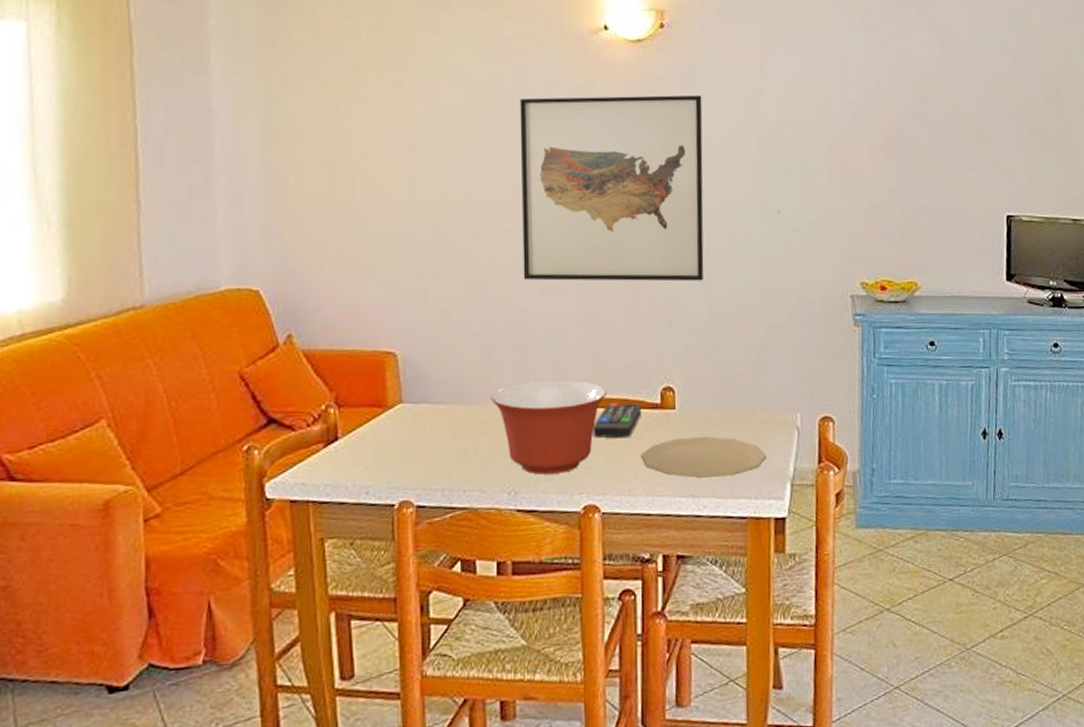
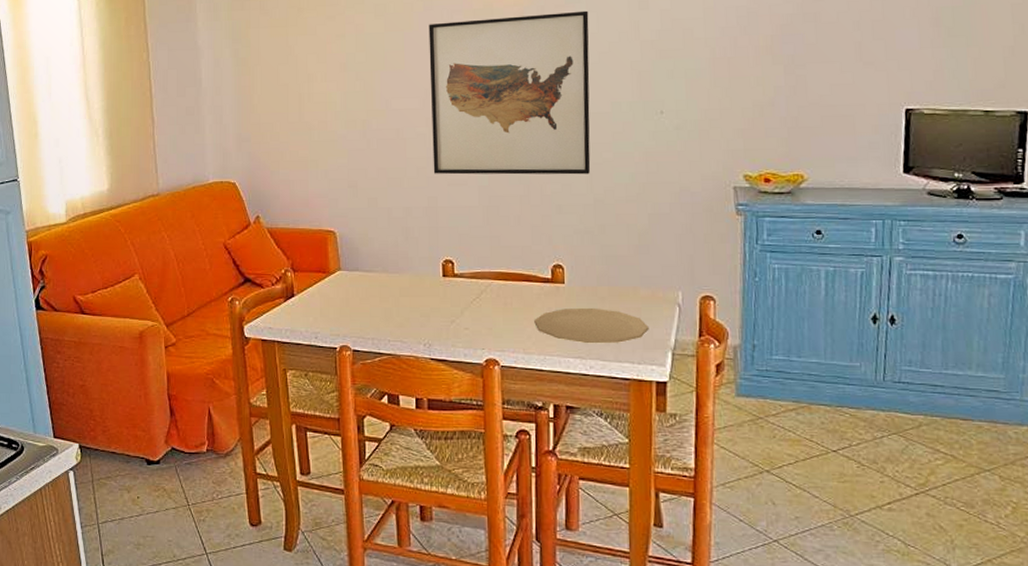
mixing bowl: present [491,380,608,475] -> none [409,256,505,332]
remote control: present [593,403,641,439] -> none [493,276,534,306]

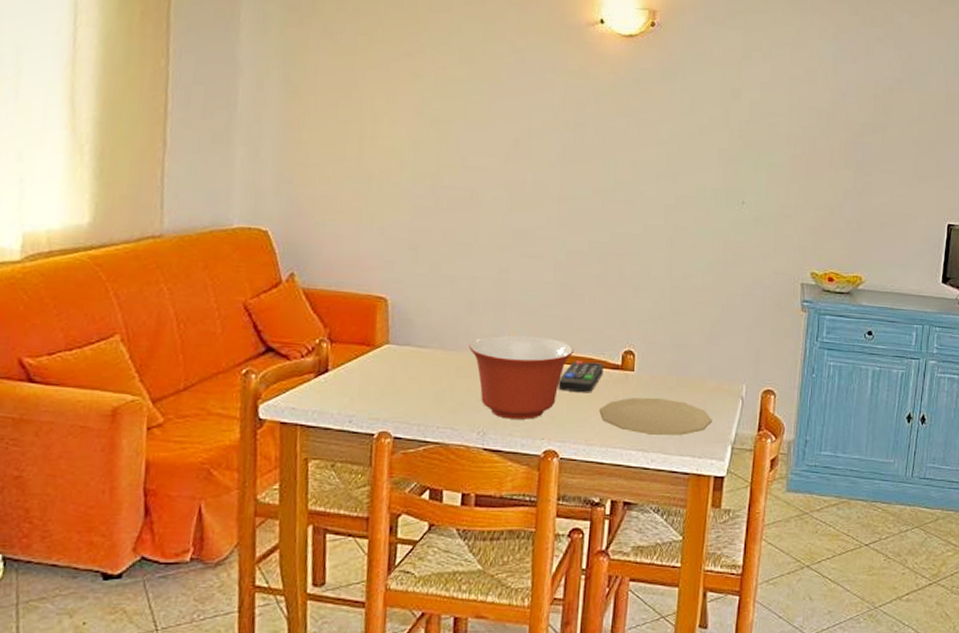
mixing bowl: none [409,256,505,332] -> present [469,335,575,420]
wall art: present [428,10,591,175] -> none [507,79,683,259]
remote control: none [493,276,534,306] -> present [558,361,604,393]

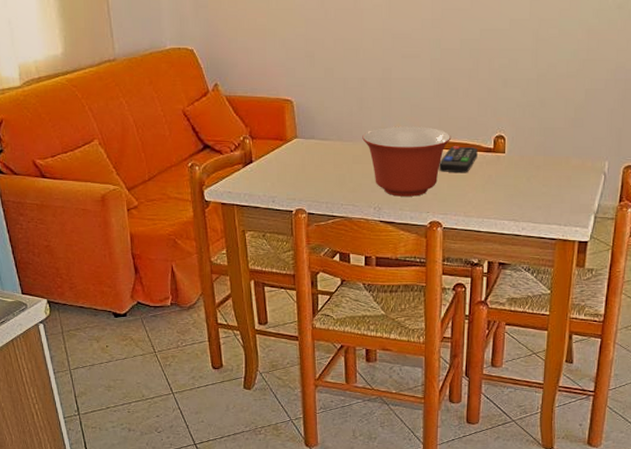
plate: present [599,397,712,436] -> none [475,175,577,208]

